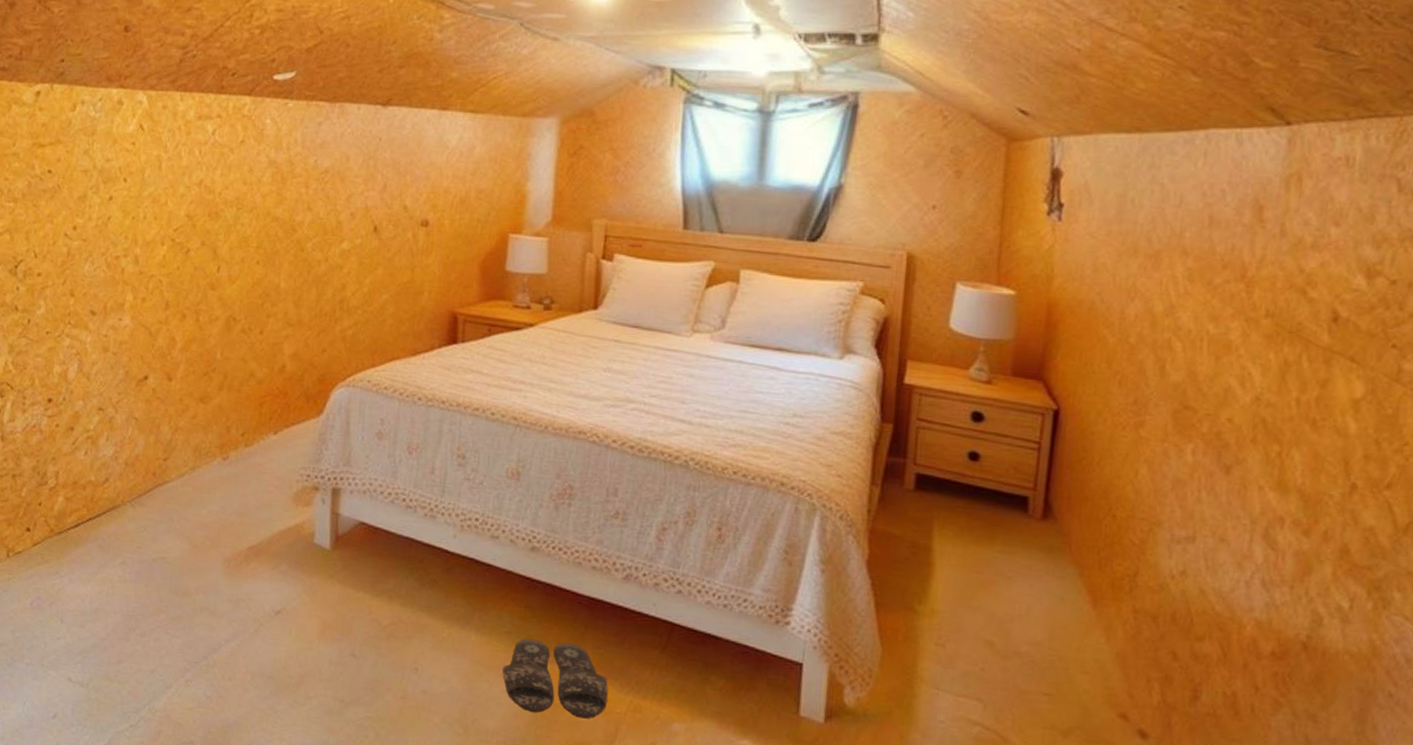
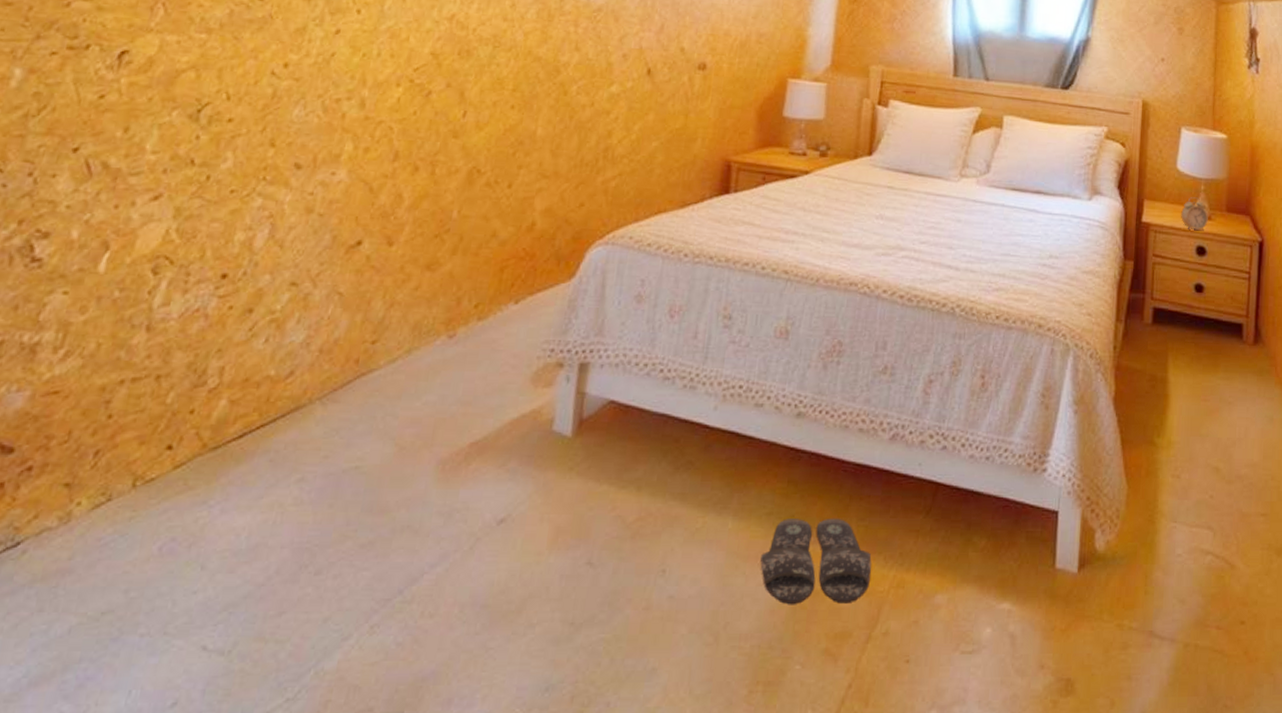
alarm clock: none [953,359,988,395] -> present [1181,197,1208,230]

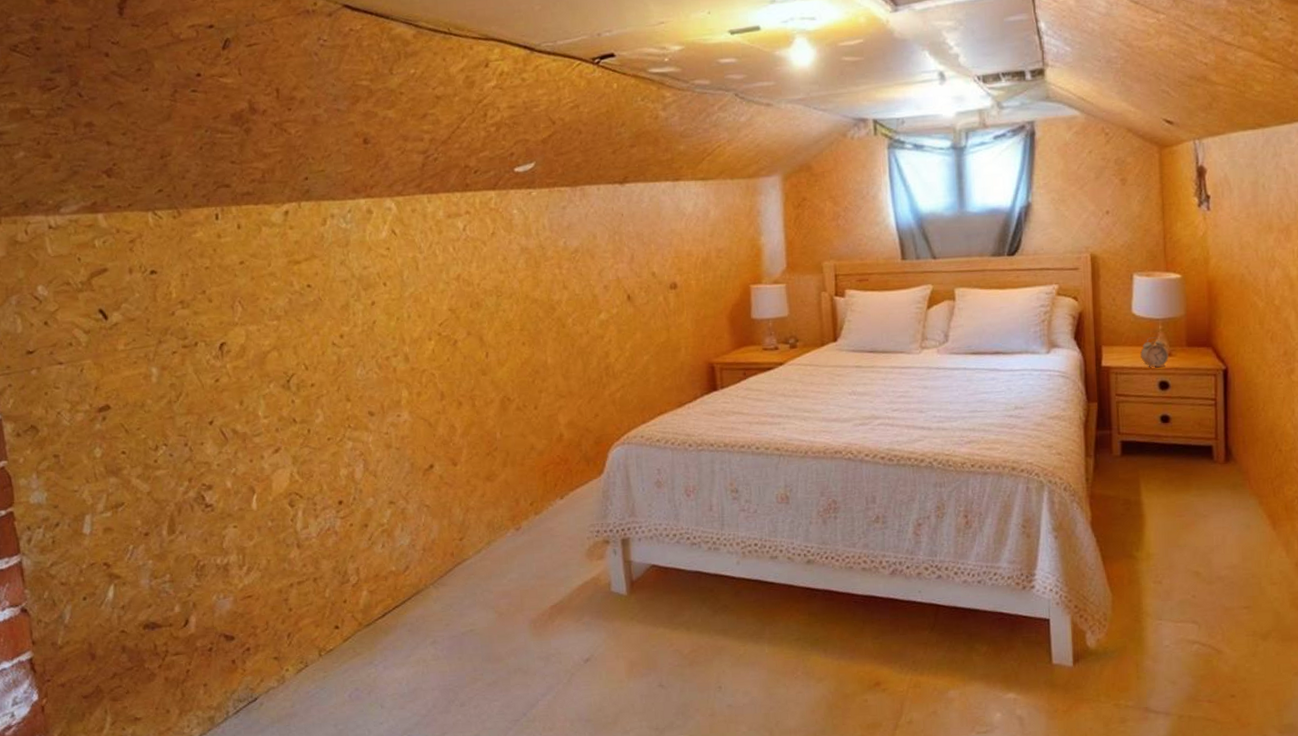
slippers: present [760,518,872,604] -> none [796,638,890,705]

